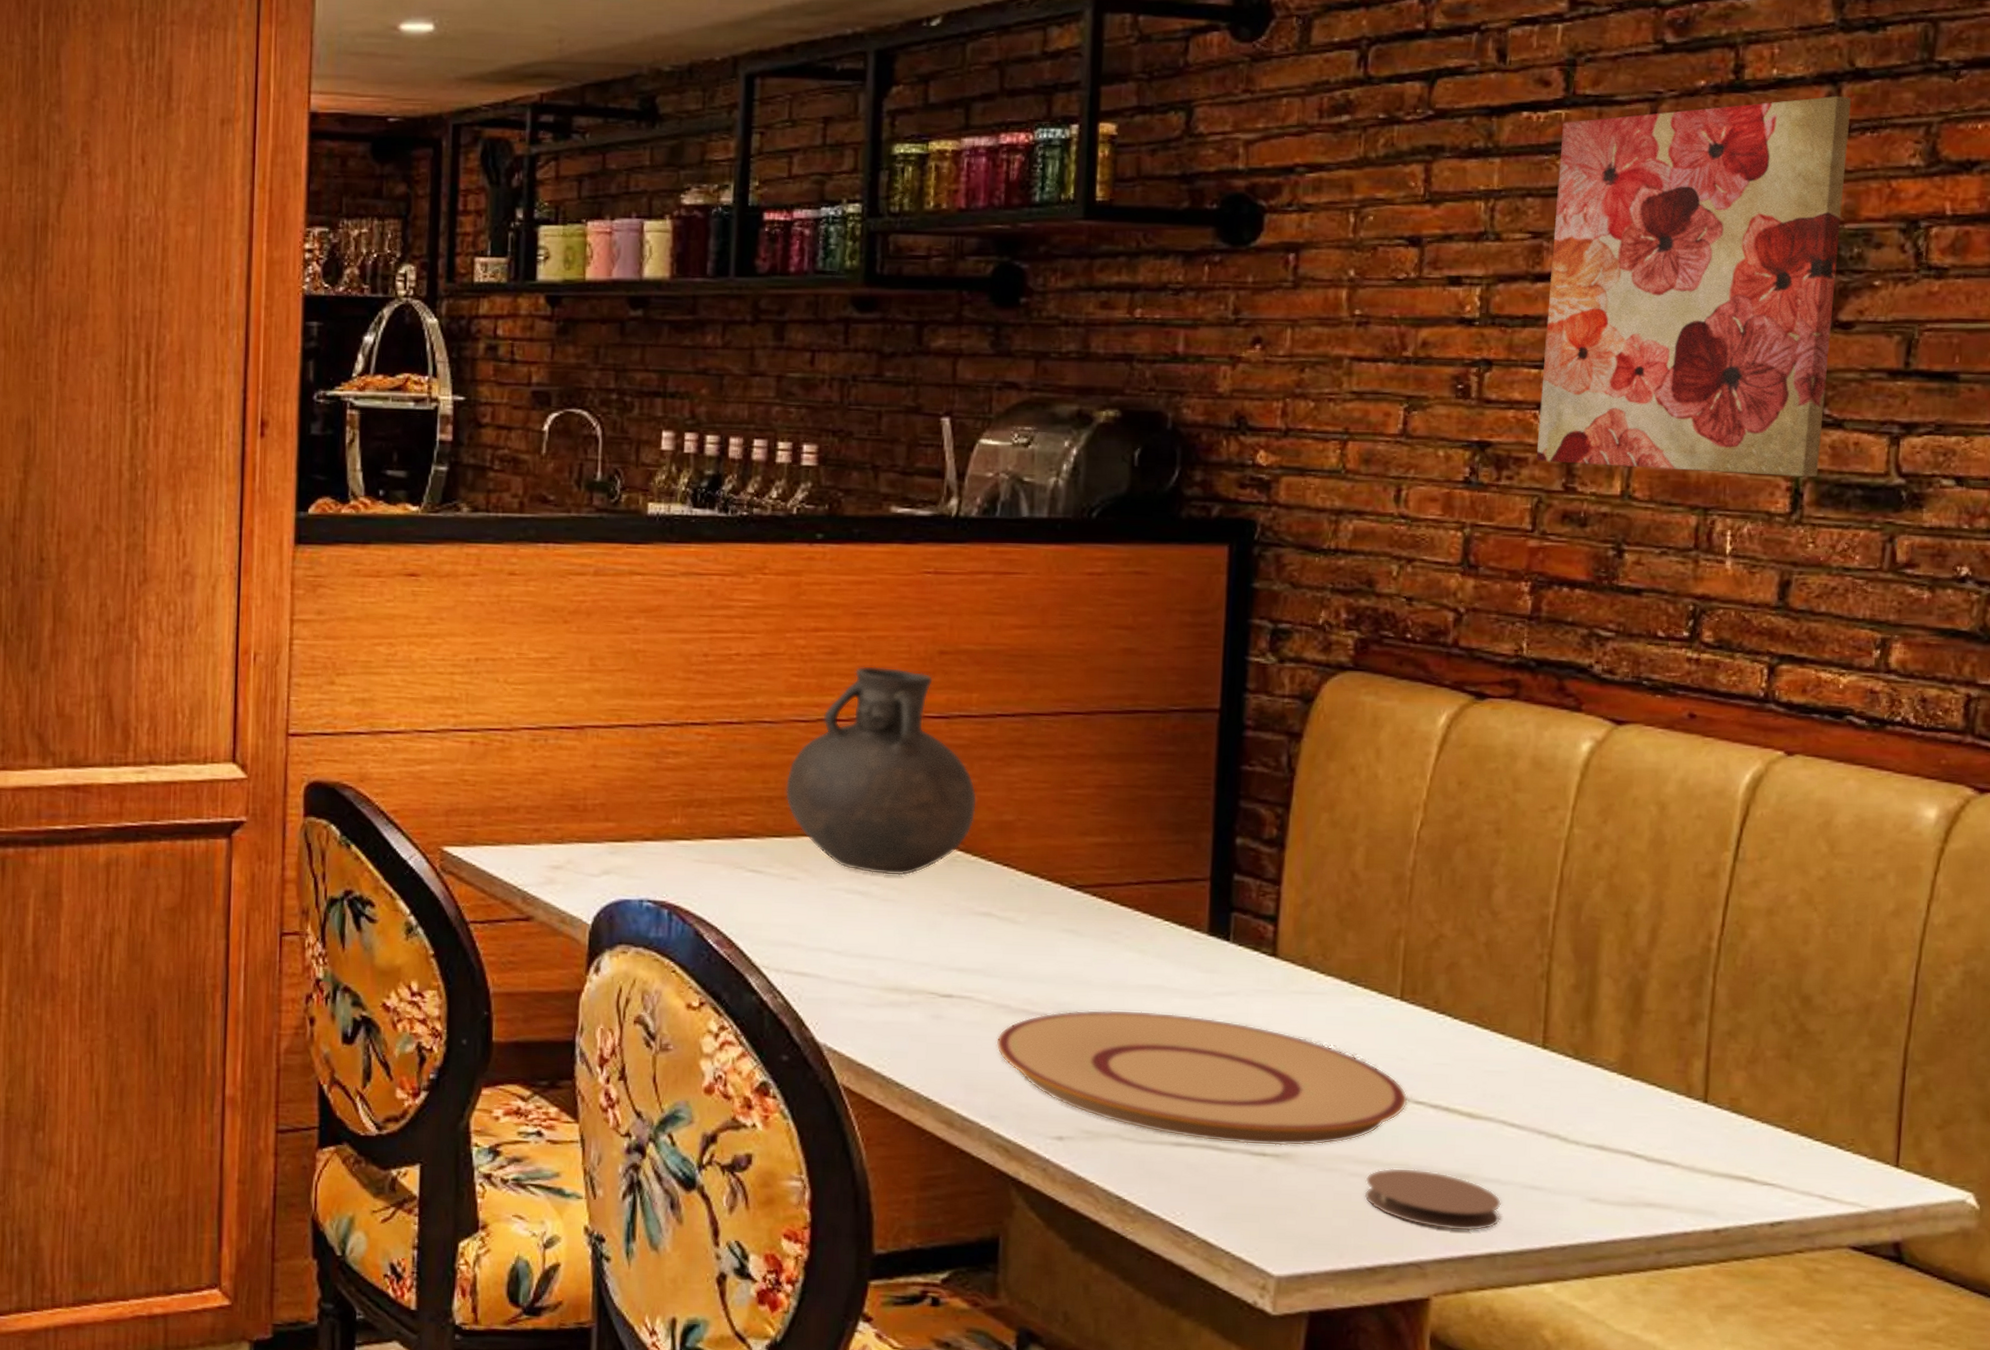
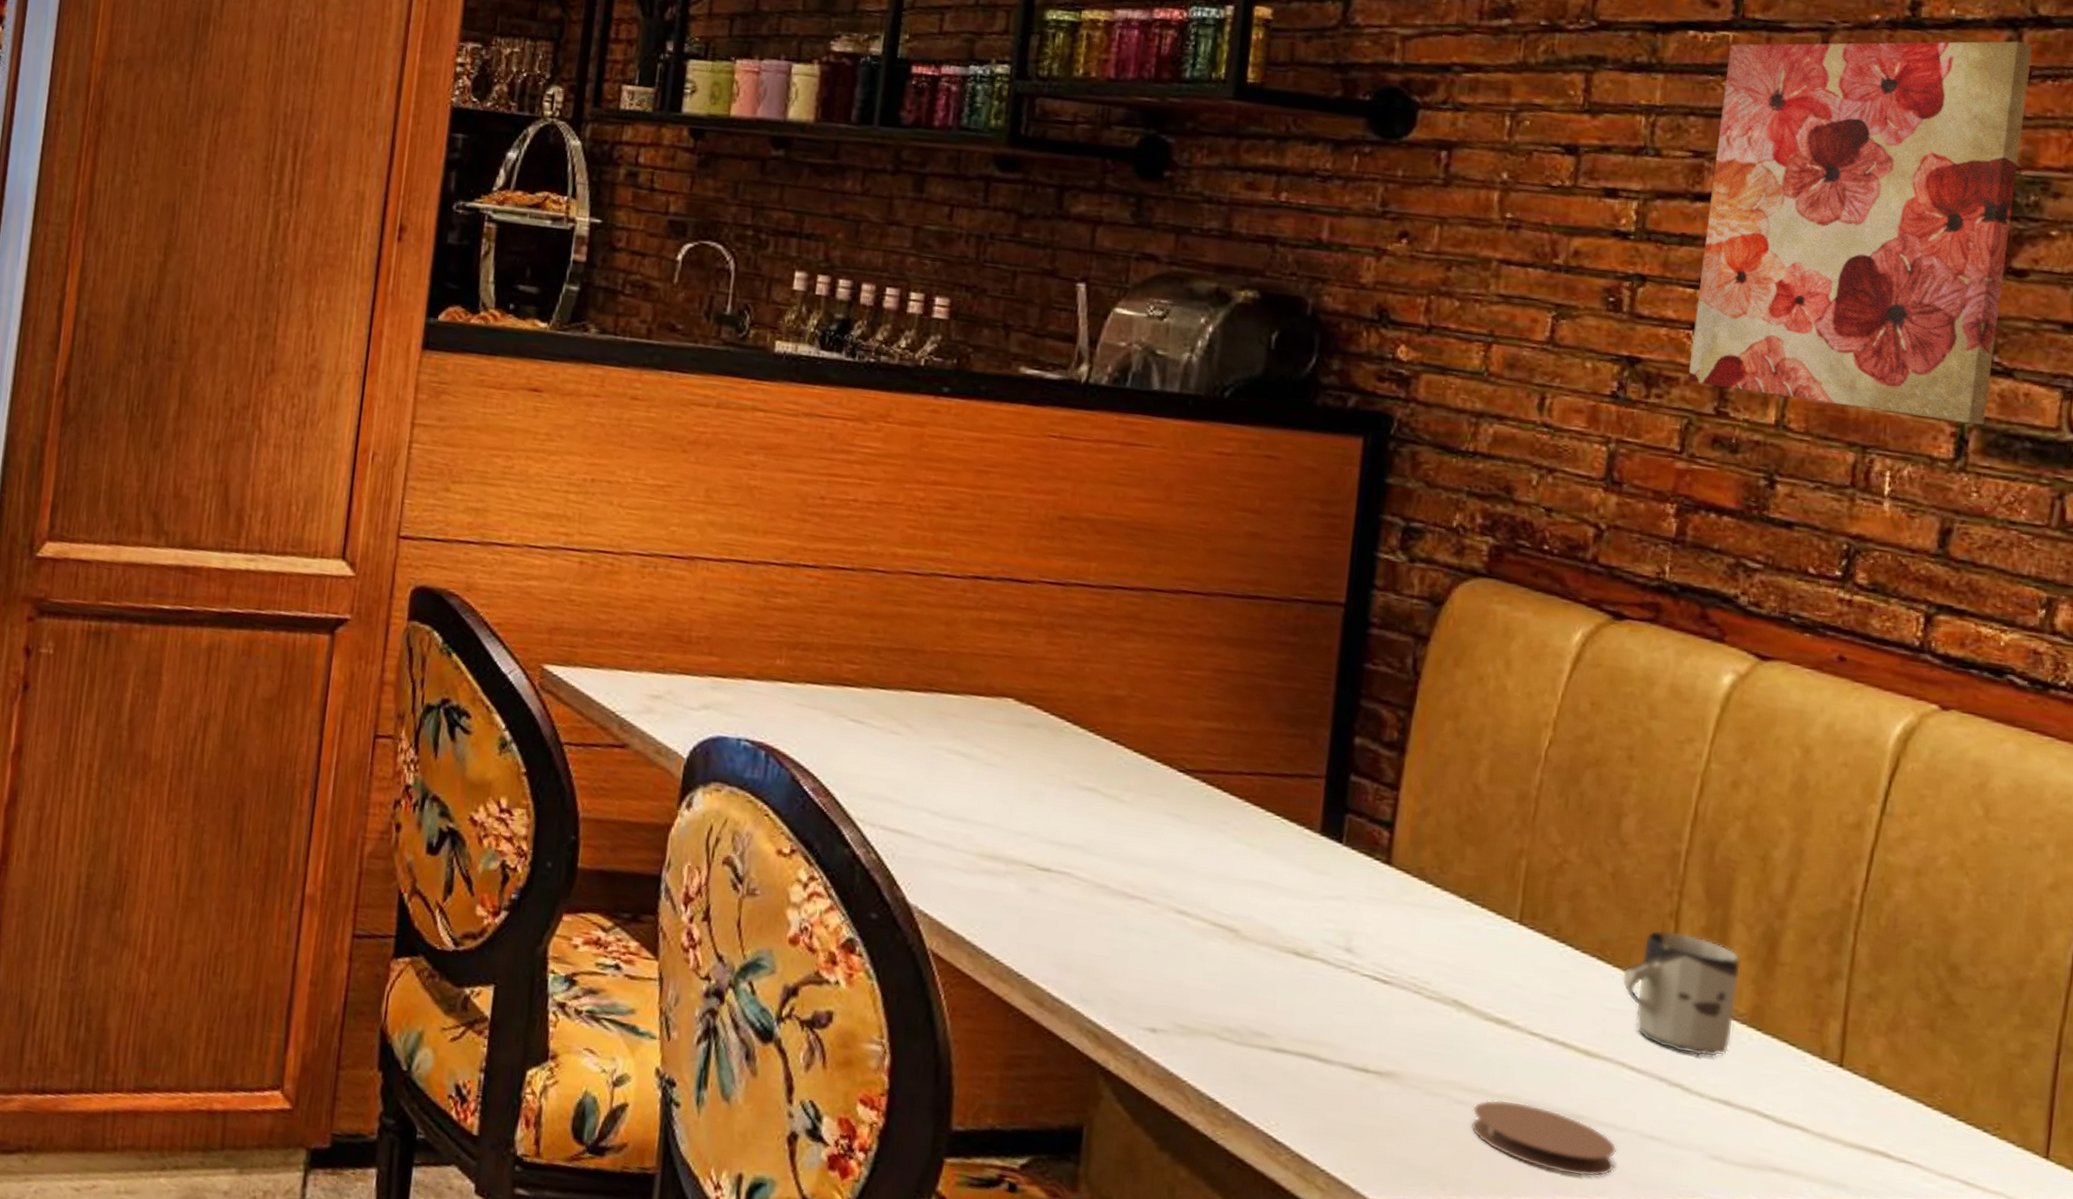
vase: present [785,666,978,876] -> none [892,524,1090,742]
plate: present [996,1009,1408,1146] -> none [1092,898,1522,1067]
cup: none [1499,992,1609,1107] -> present [1622,930,1741,1057]

